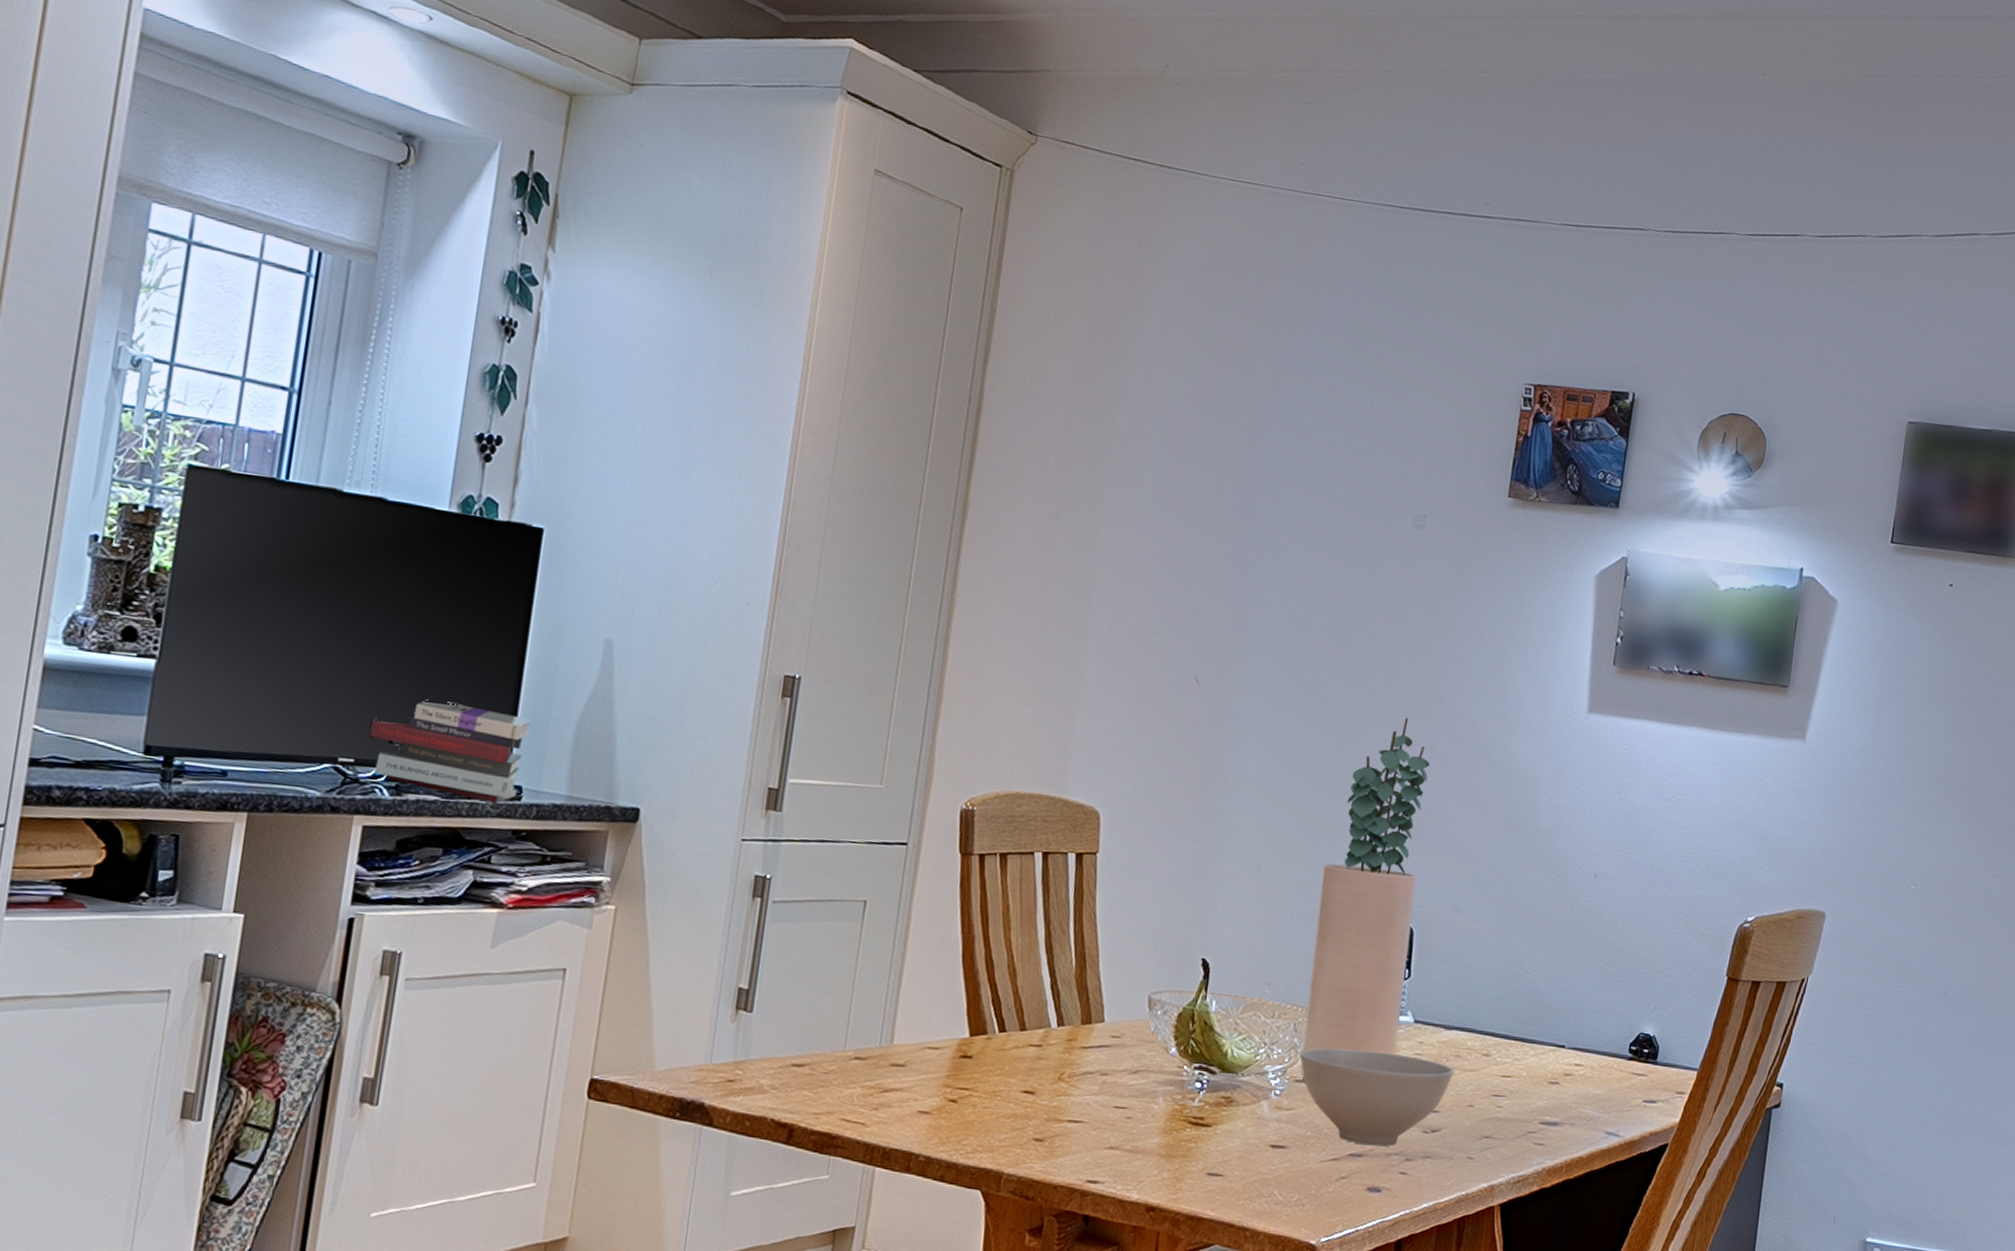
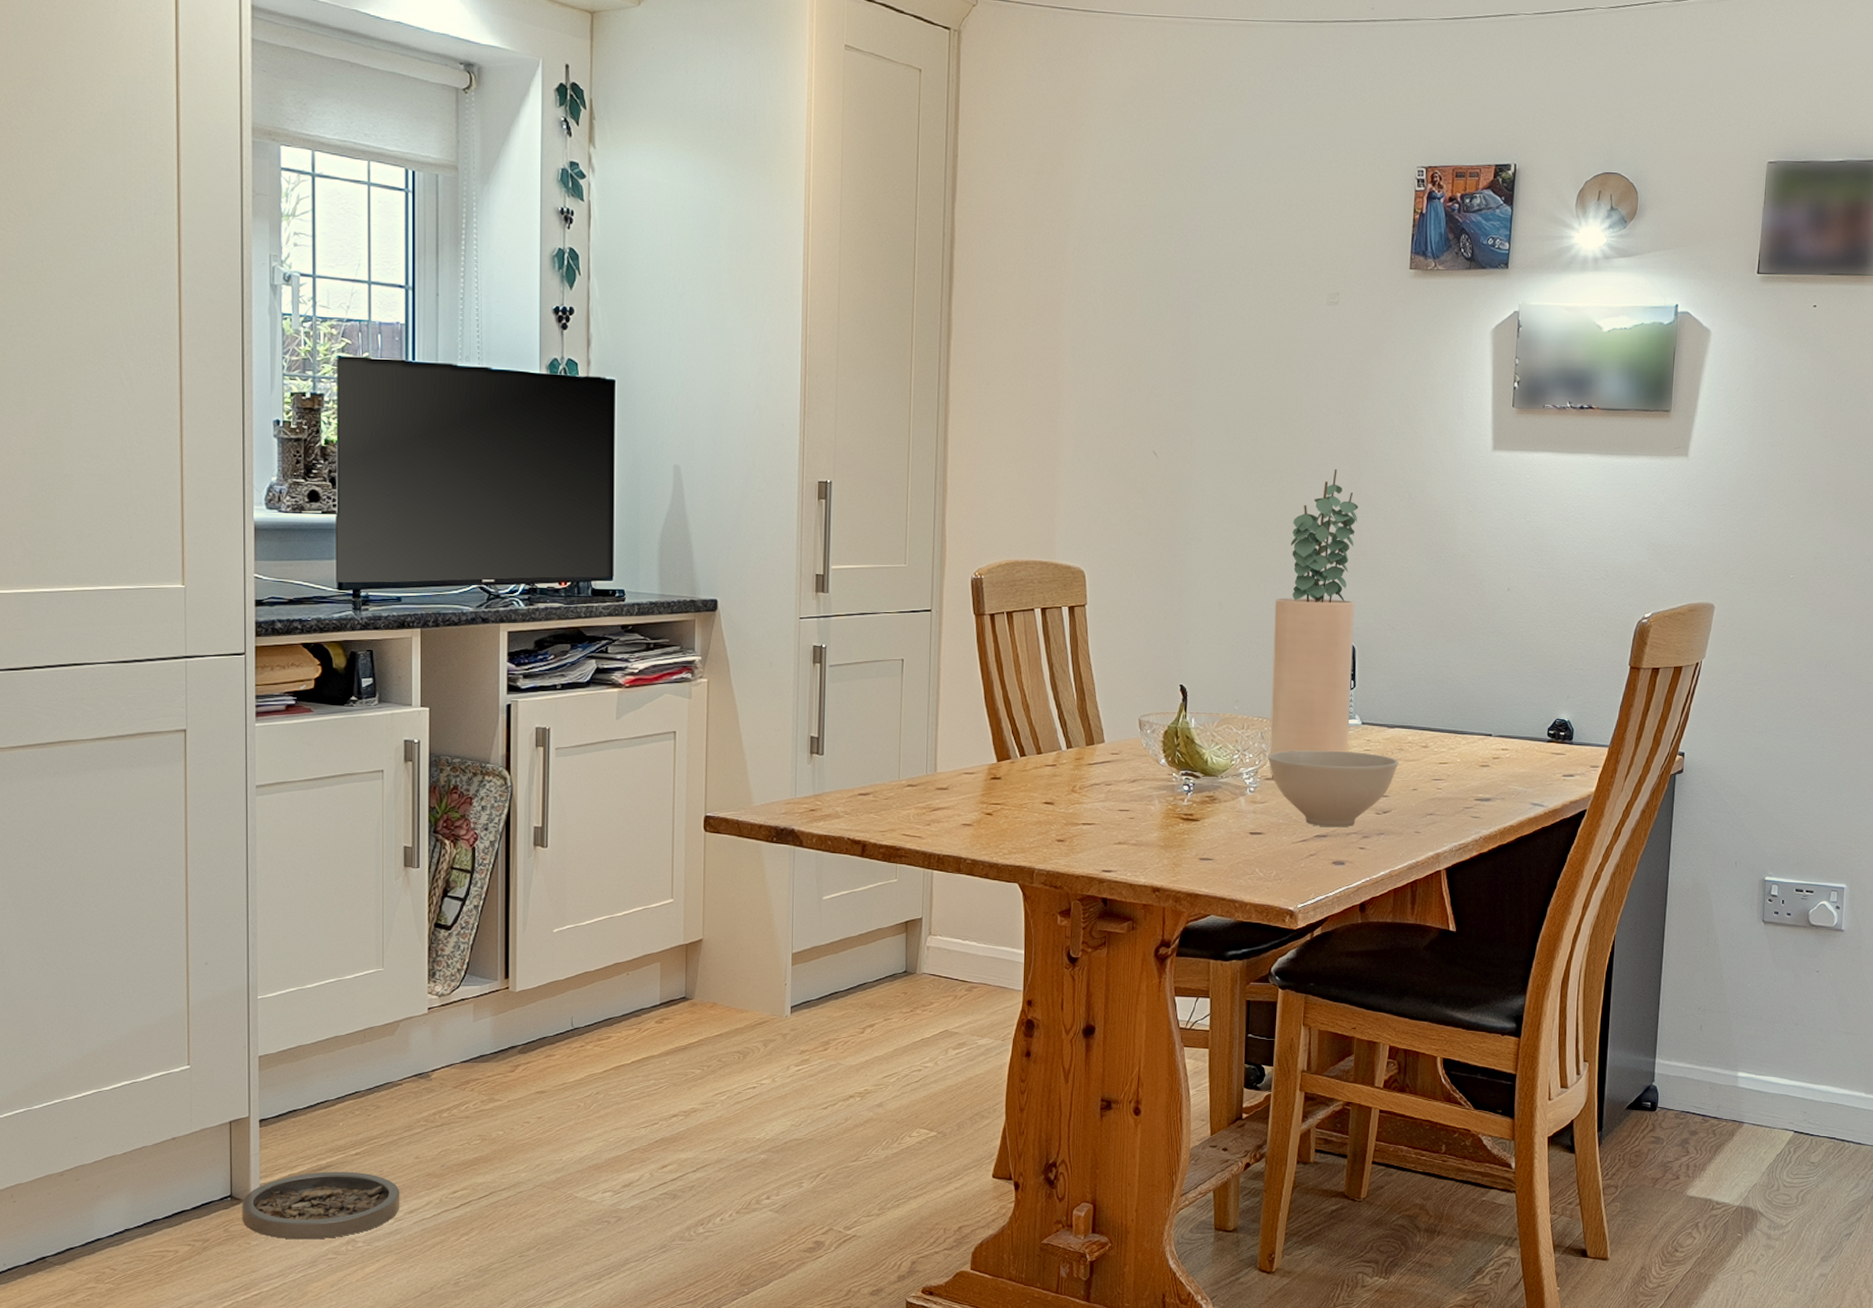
books: present [368,699,532,803] -> none [502,527,625,605]

